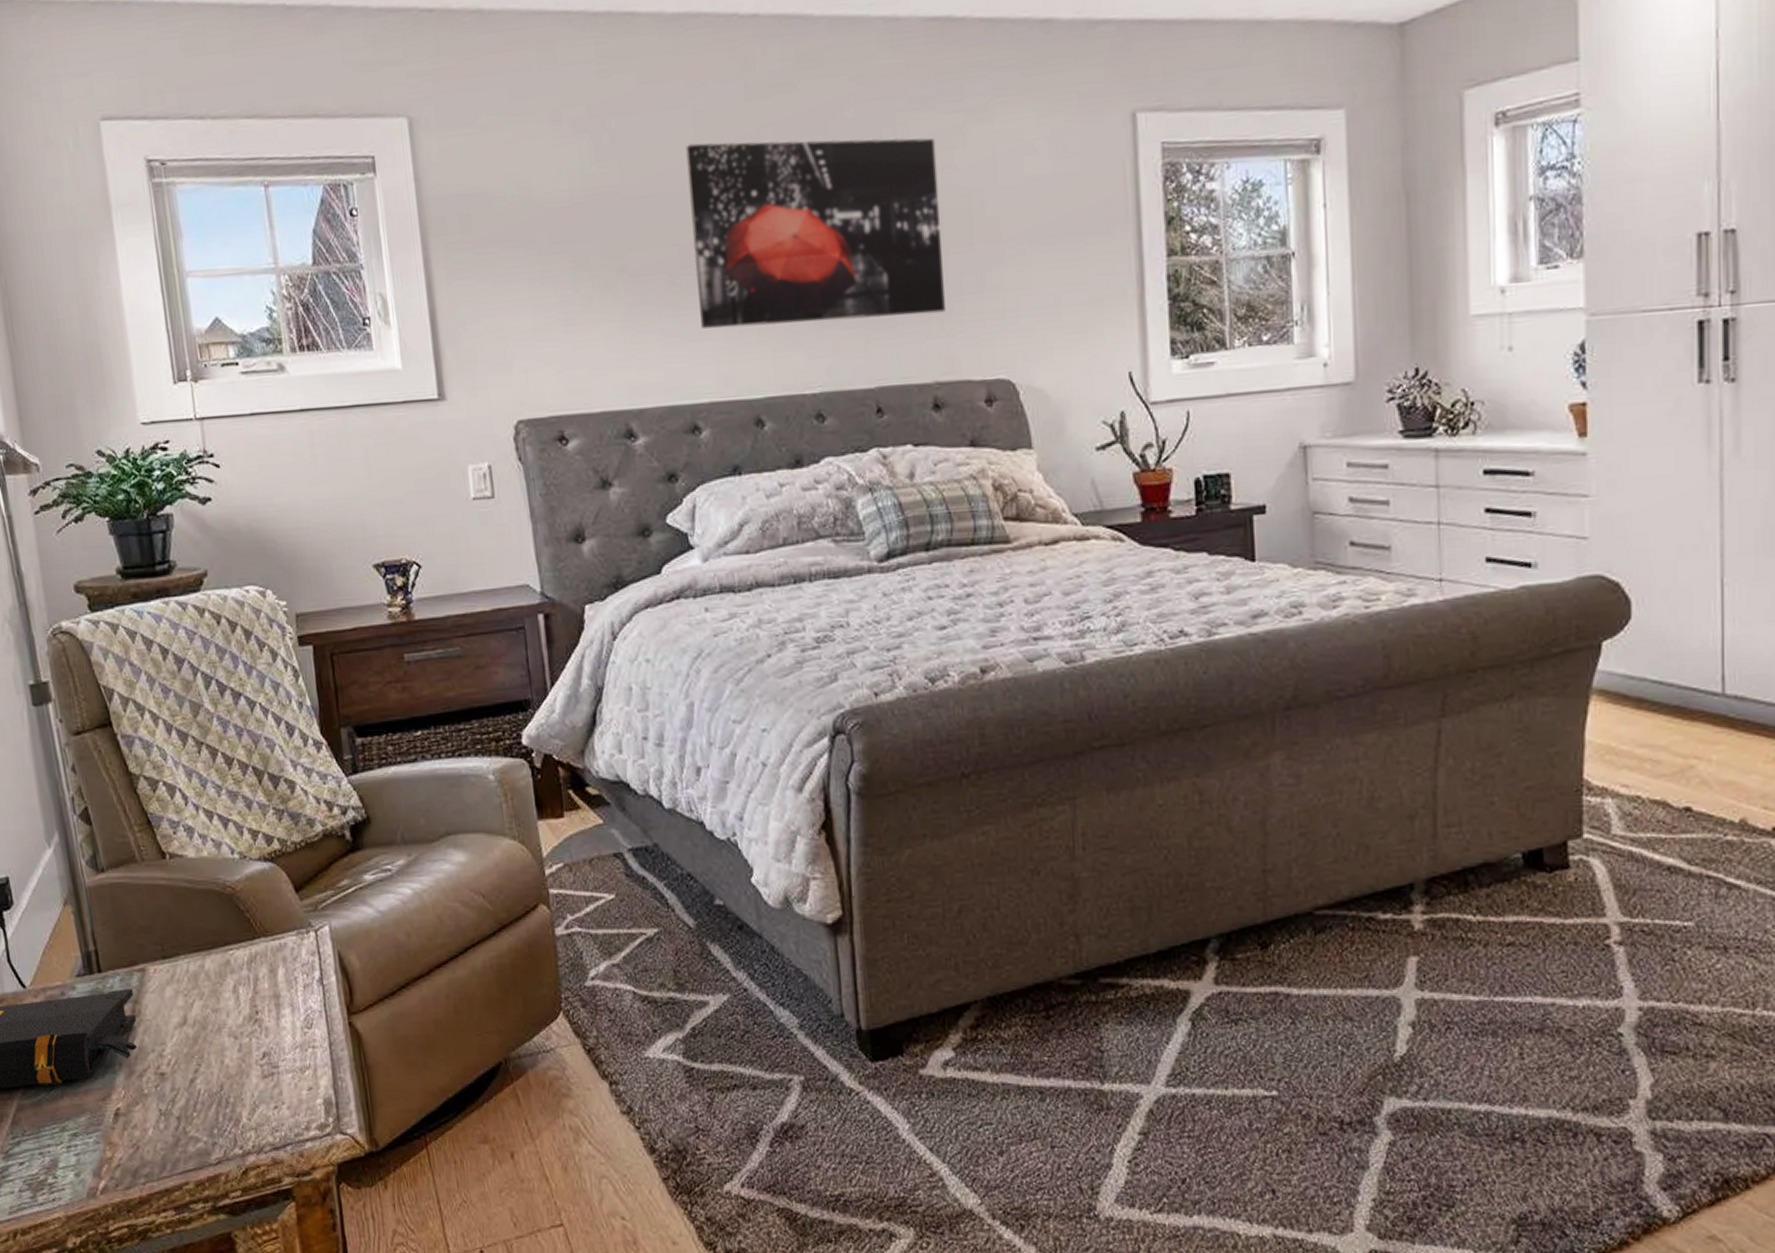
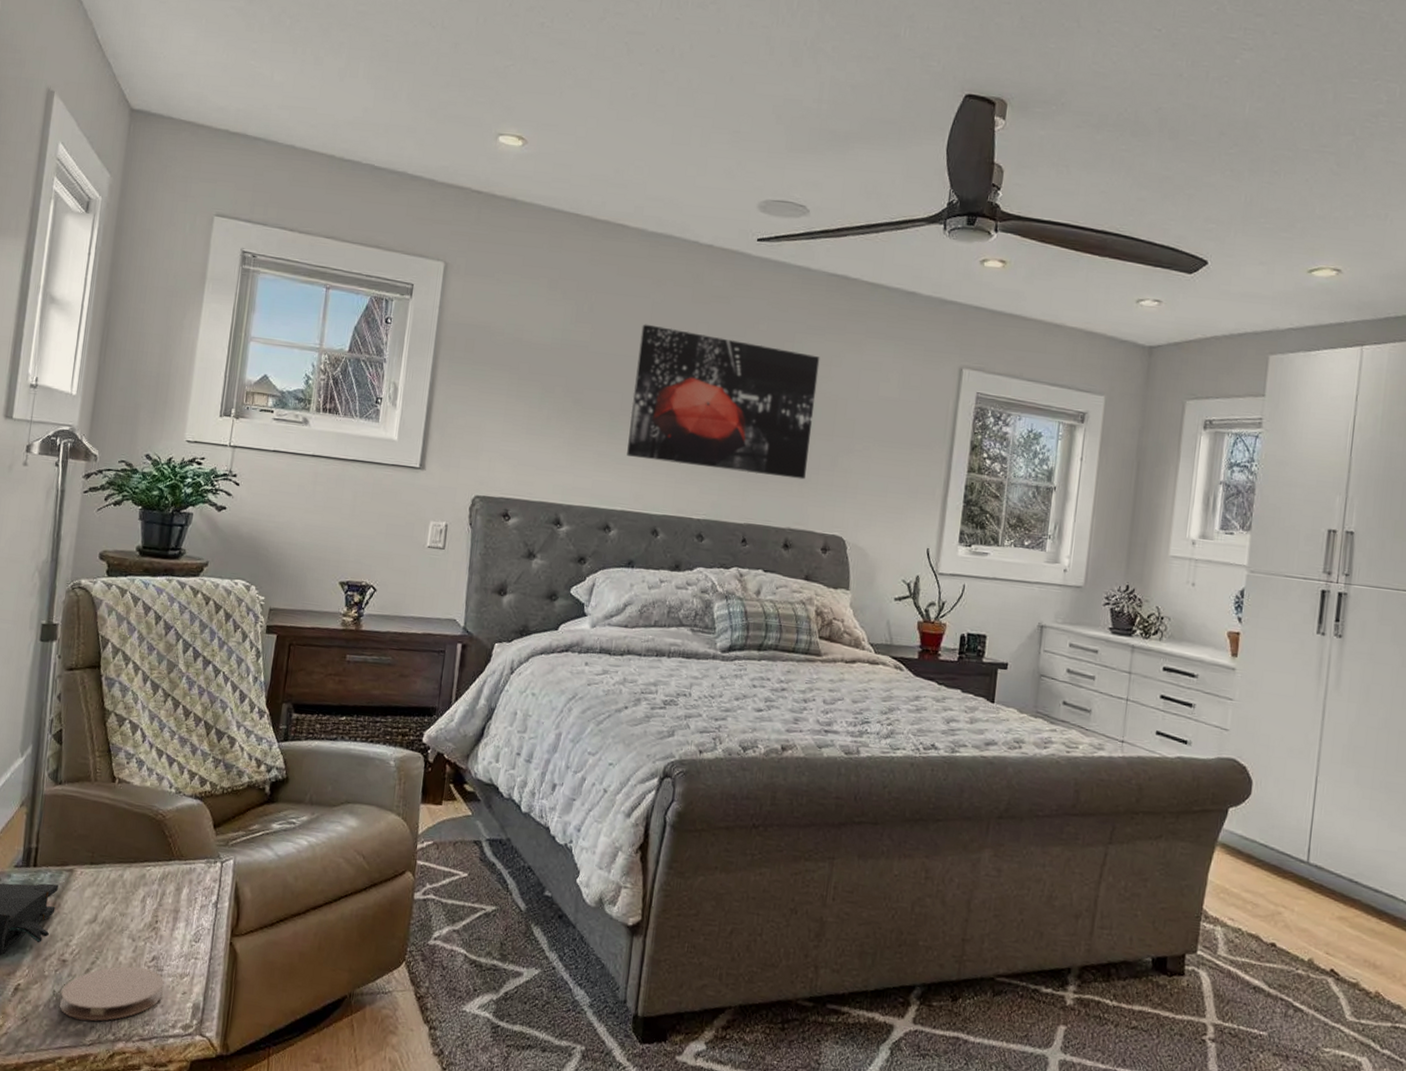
coaster: none [168,1068,286,1137] -> present [59,966,164,1022]

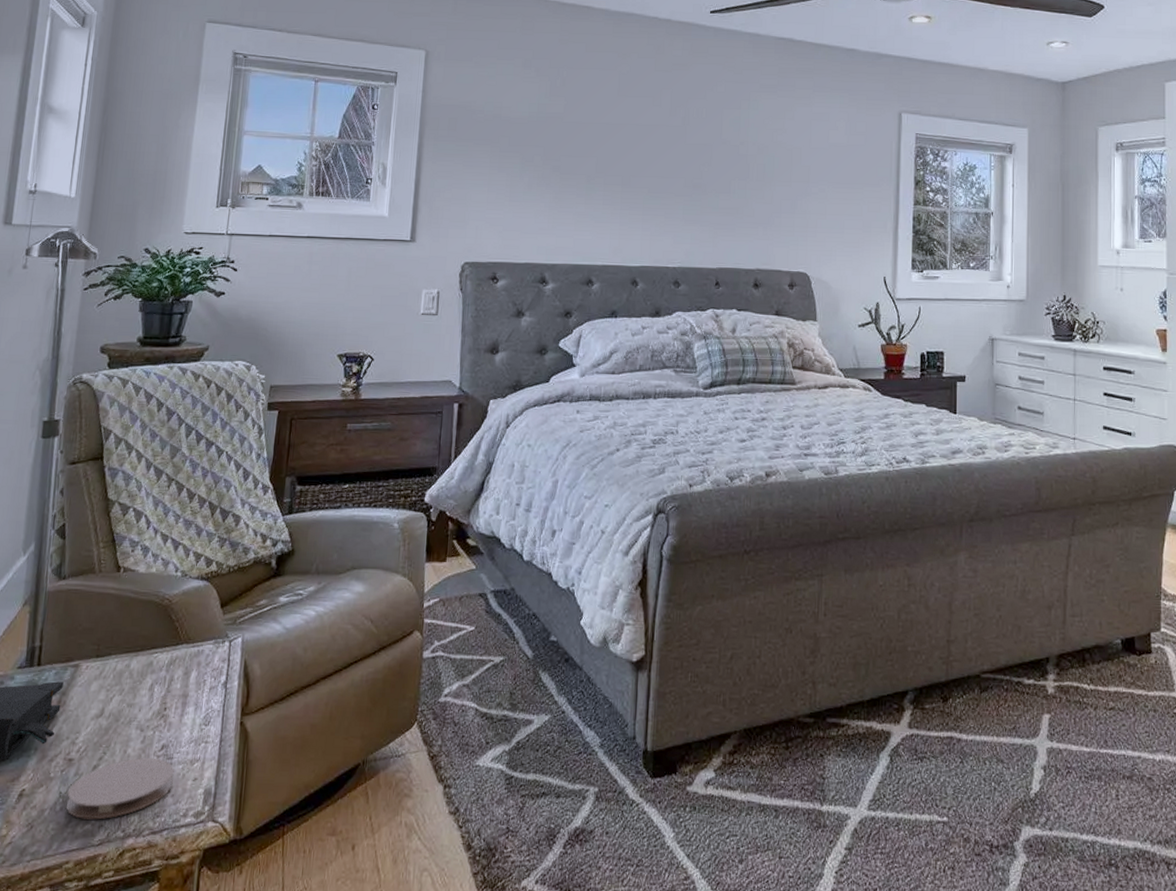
wall art: present [627,324,820,480] -> none [604,93,774,223]

